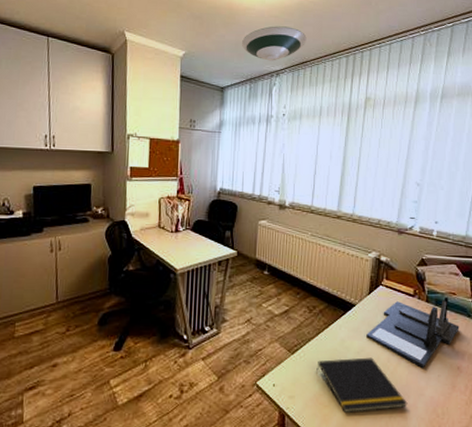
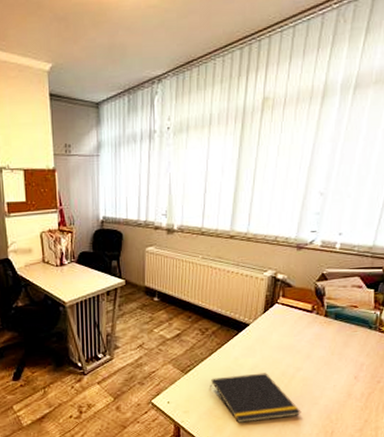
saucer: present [242,26,307,61] -> none [116,18,192,65]
desk organizer: present [366,296,460,369] -> none [261,310,359,381]

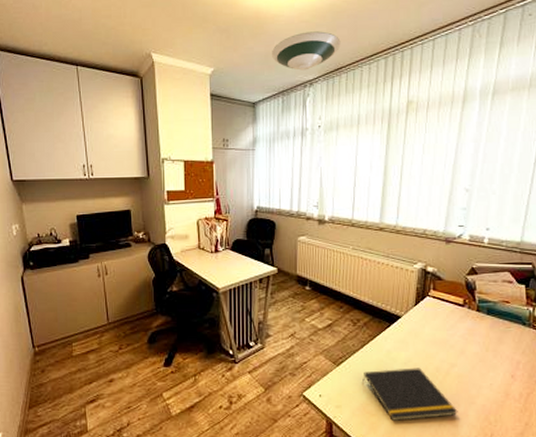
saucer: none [116,18,192,65] -> present [272,31,341,71]

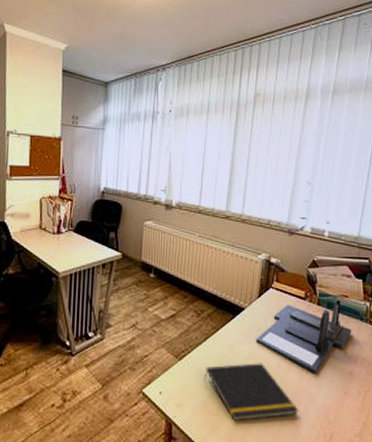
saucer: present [272,31,341,71] -> none [127,18,194,55]
desk organizer: none [413,305,514,378] -> present [256,299,352,375]

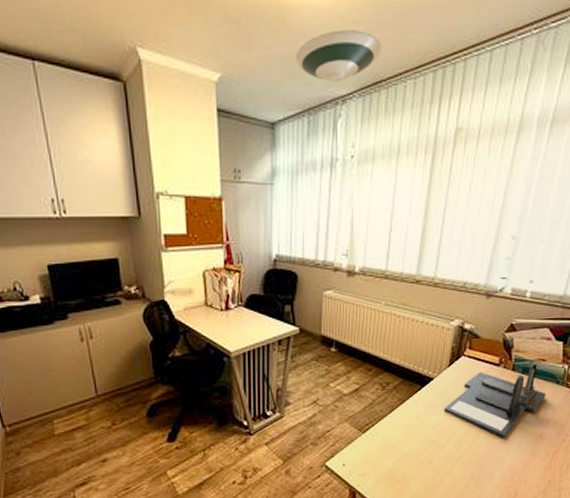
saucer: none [127,18,194,55] -> present [296,30,382,83]
notepad: present [204,363,299,420] -> none [389,431,485,486]

